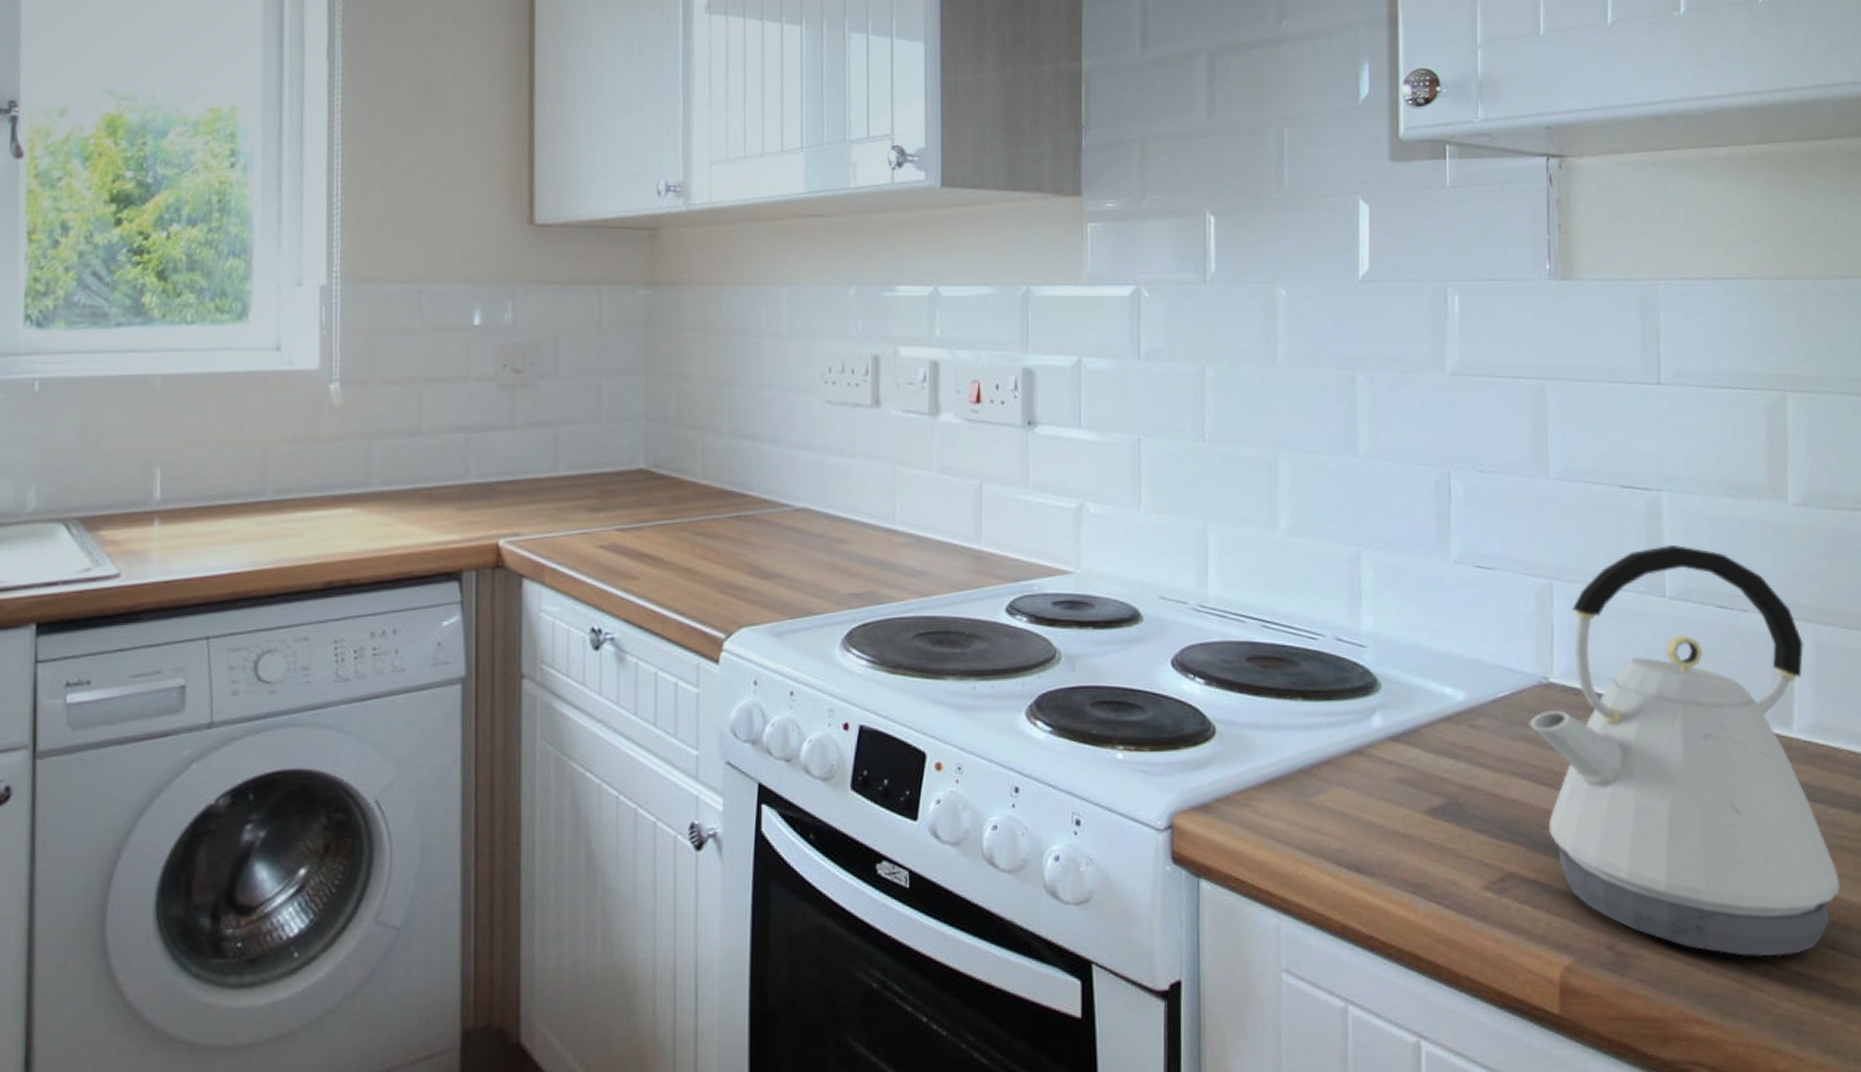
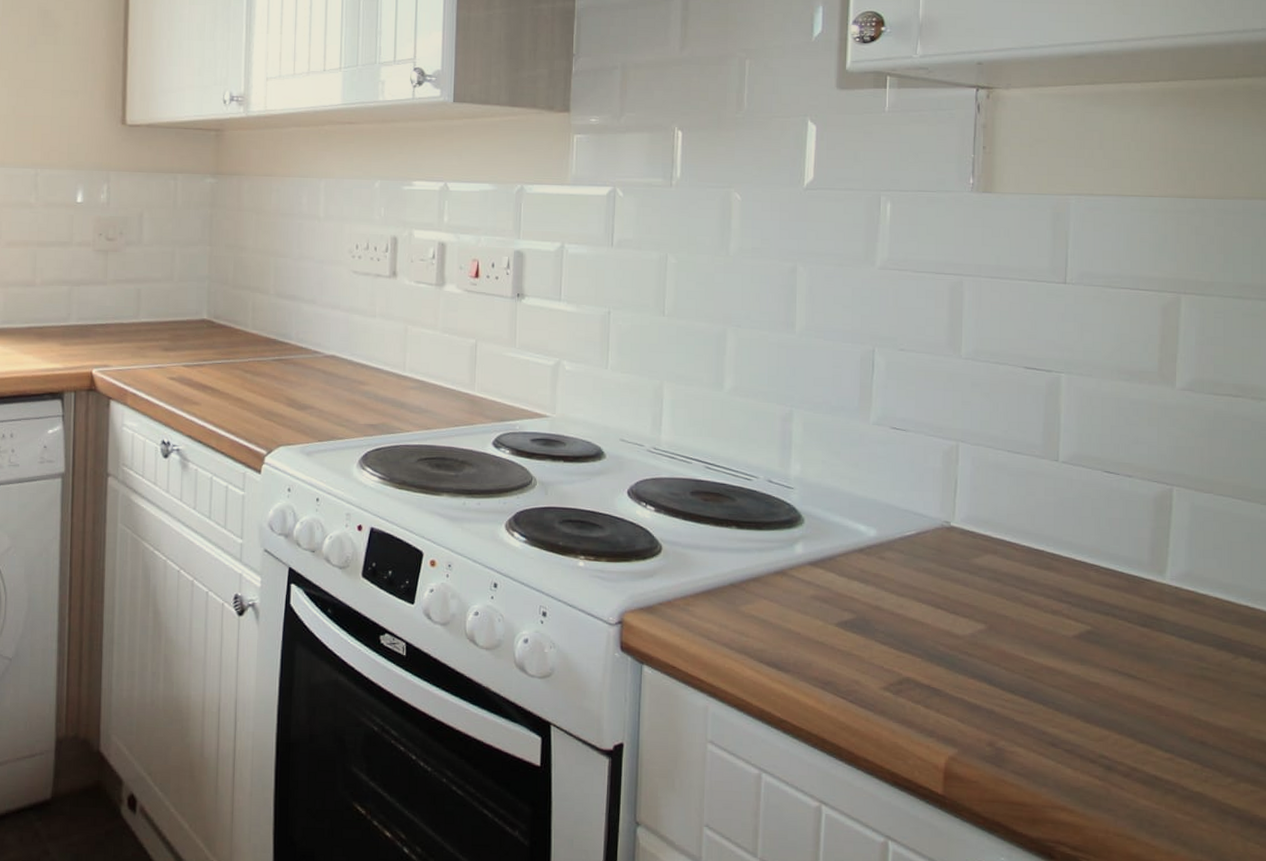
kettle: present [1529,544,1841,957] -> none [931,418,1199,762]

